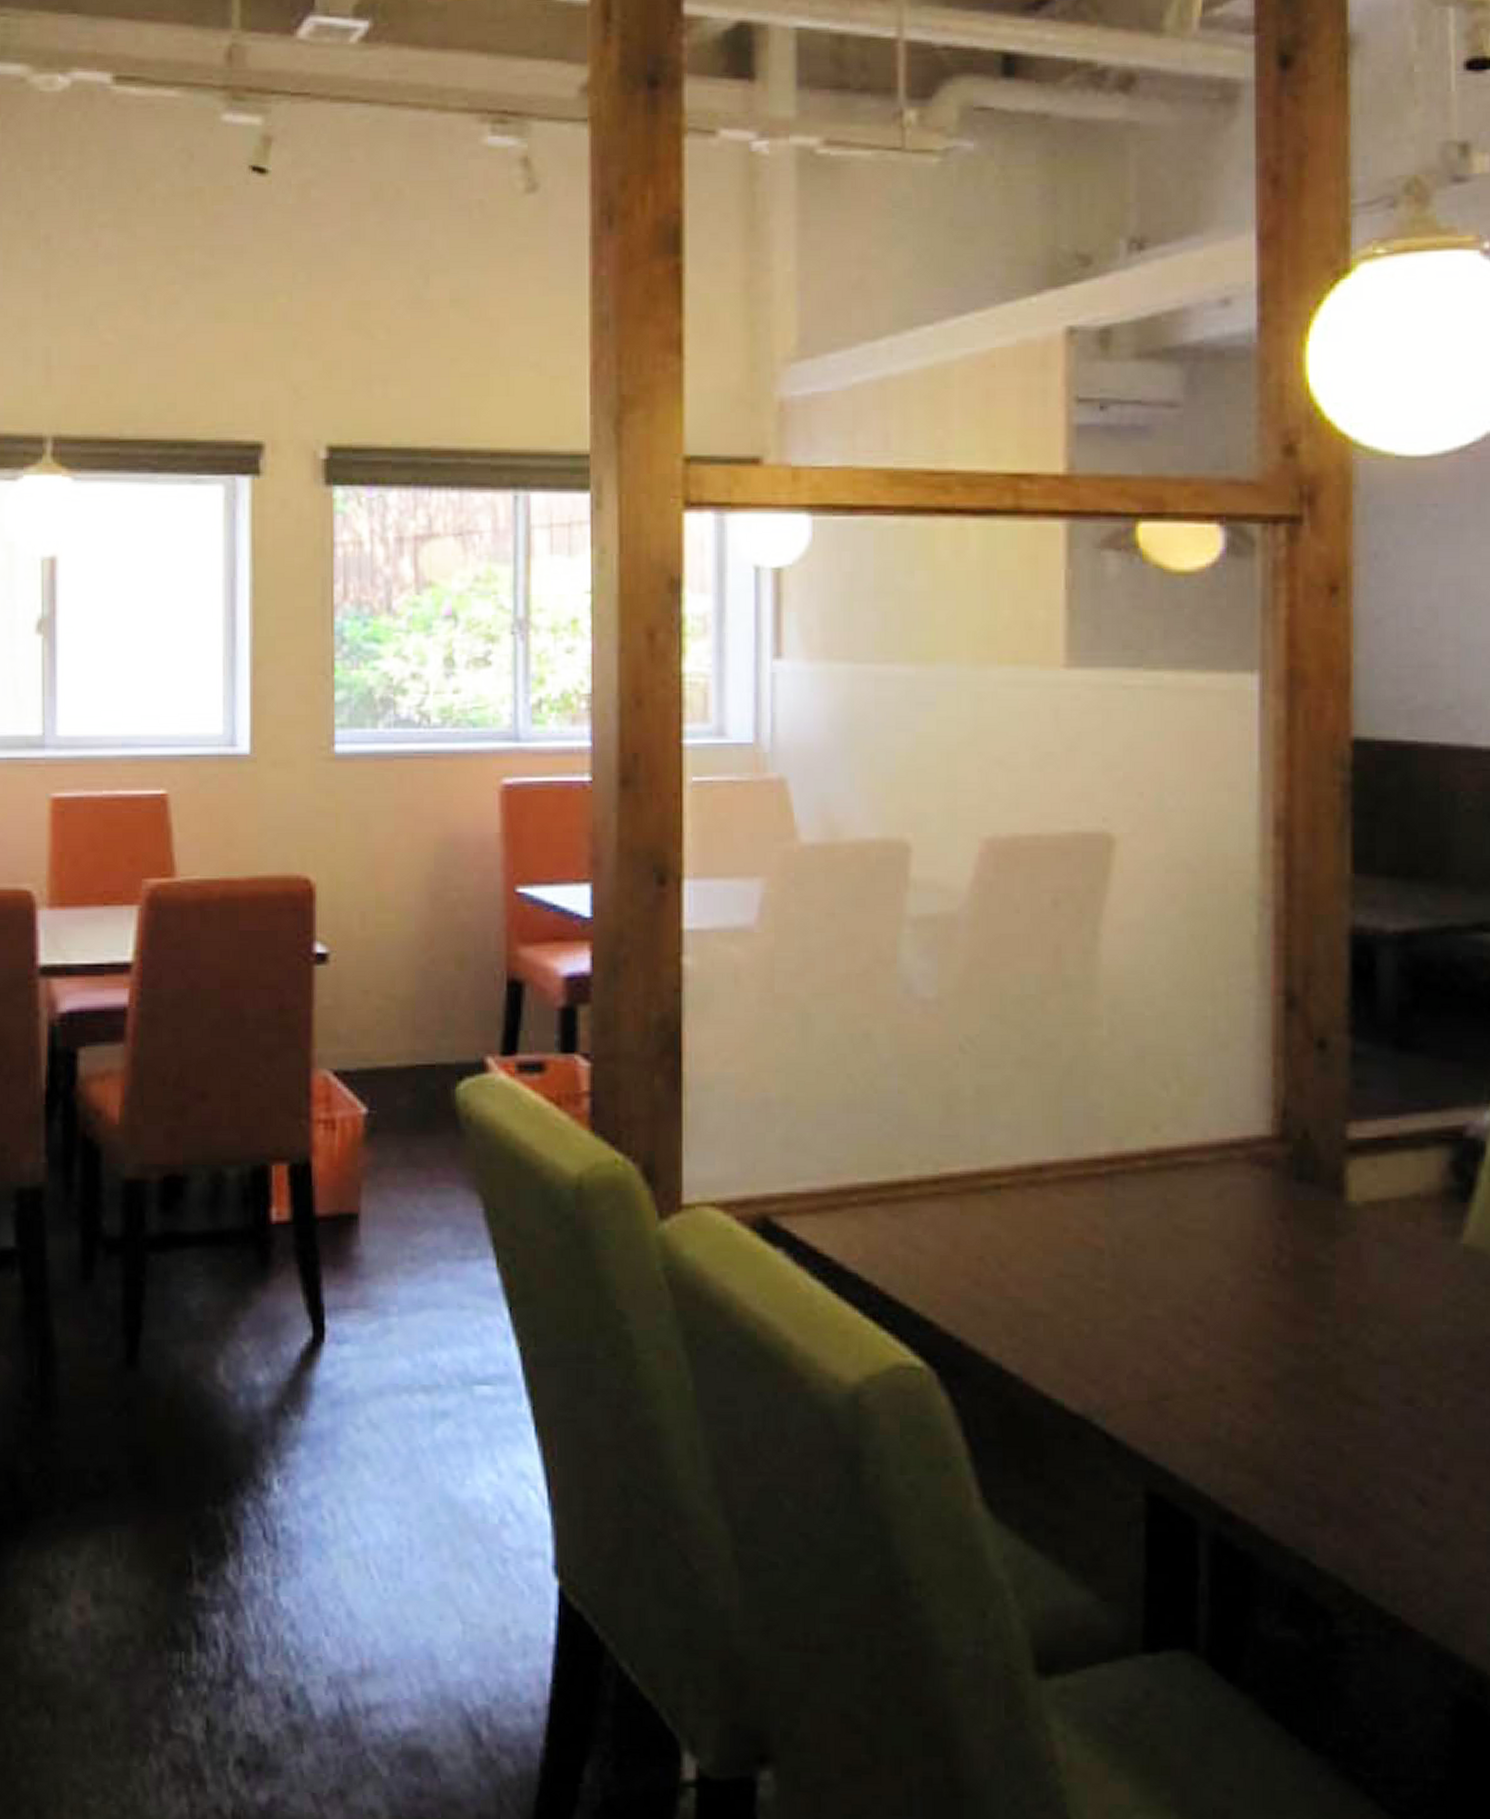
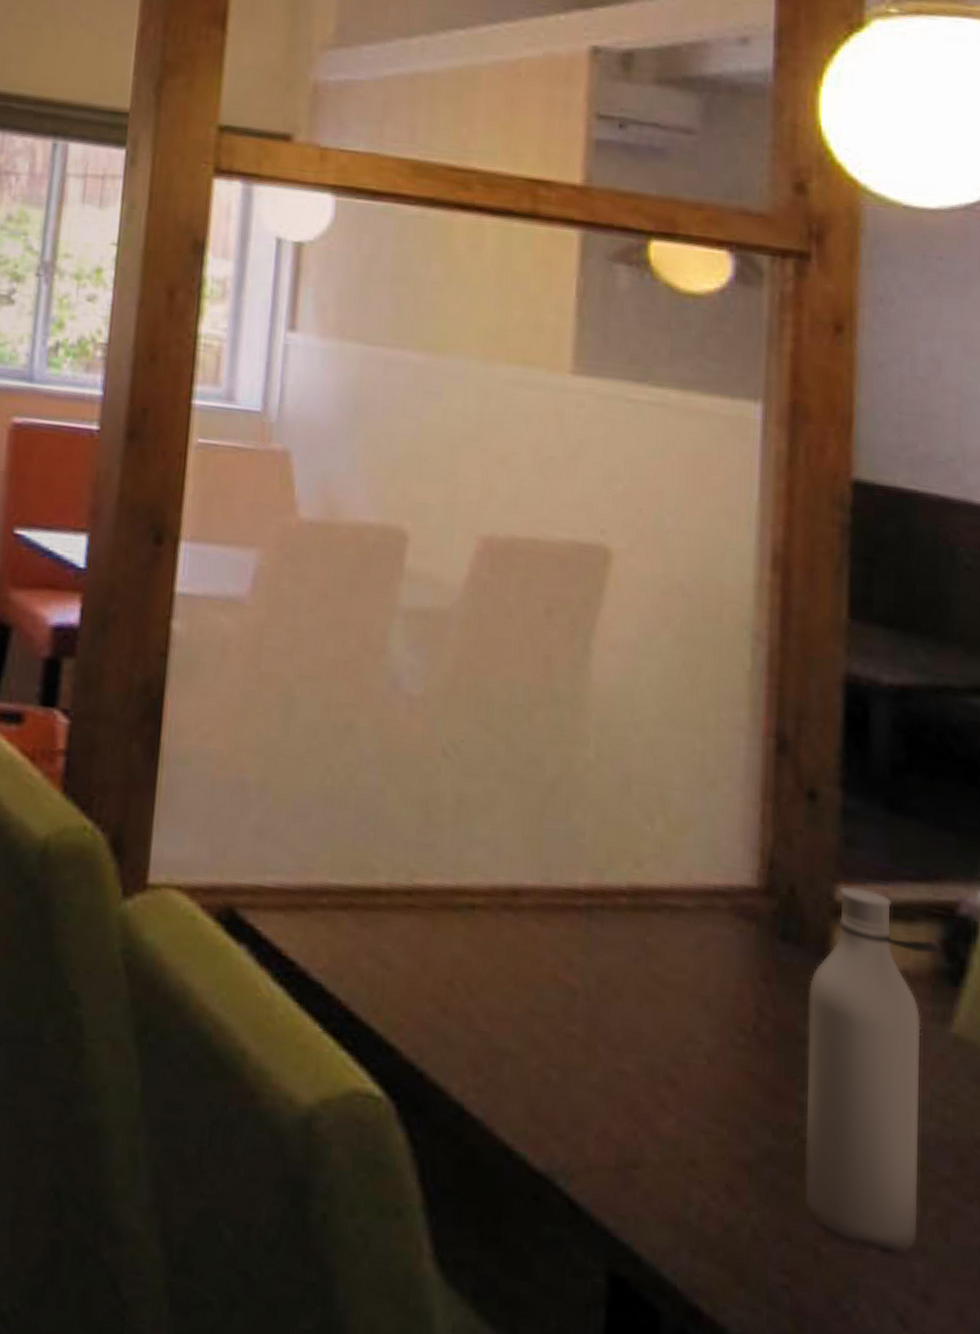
water bottle: none [1325,1124,1448,1445] -> present [805,886,939,1256]

